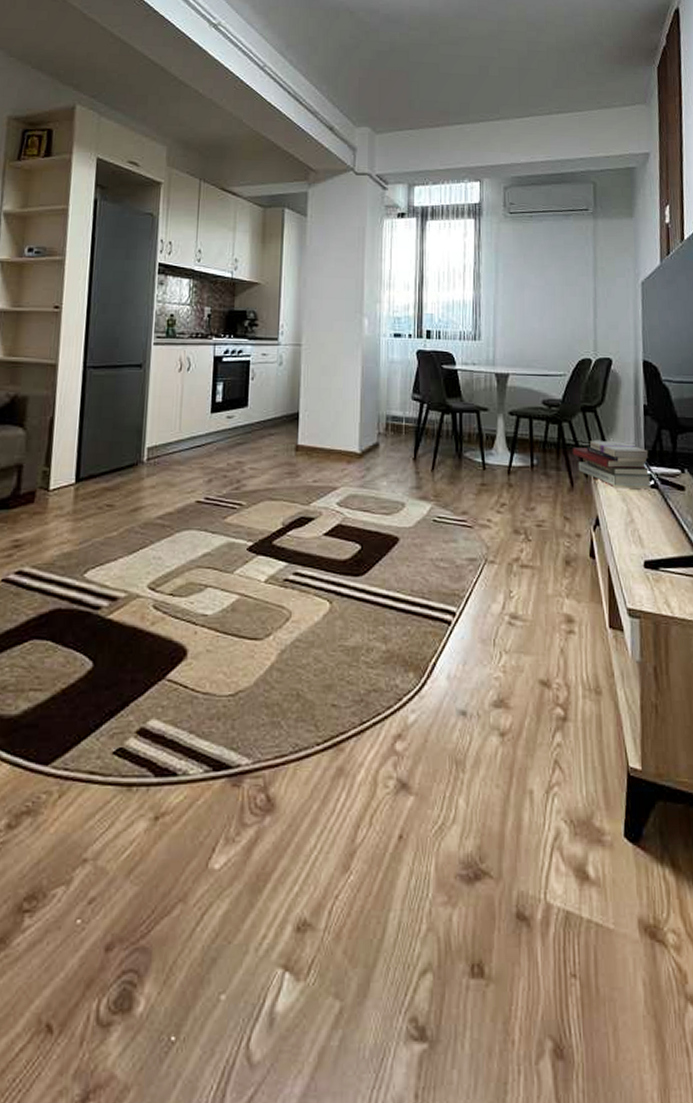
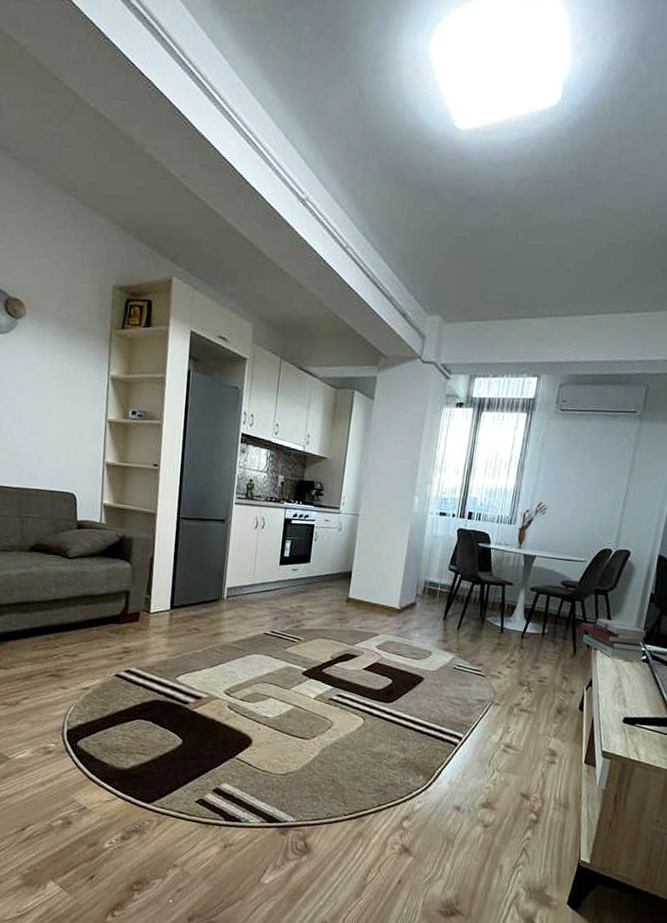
bouquet: none [483,312,513,368] -> present [517,501,548,550]

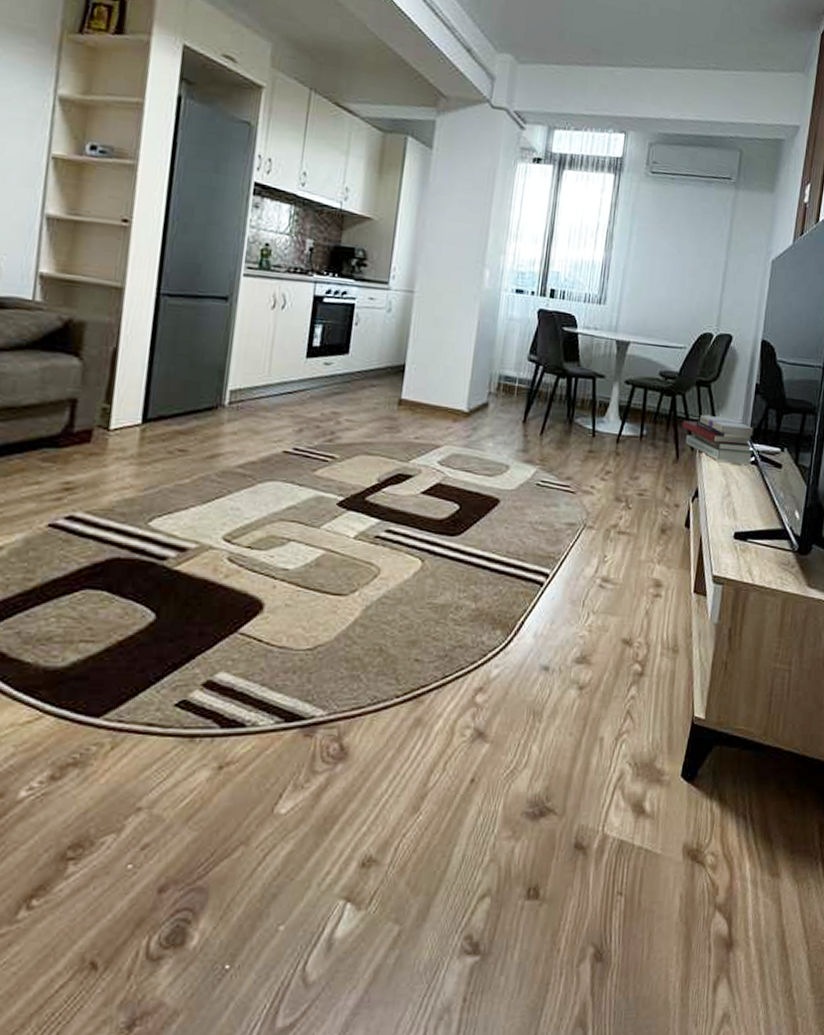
bouquet: present [517,501,548,550] -> none [608,277,642,335]

